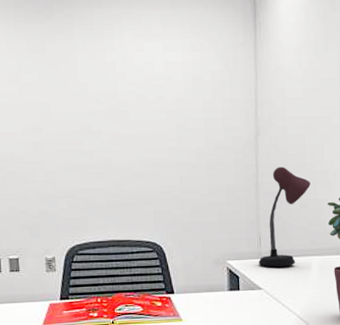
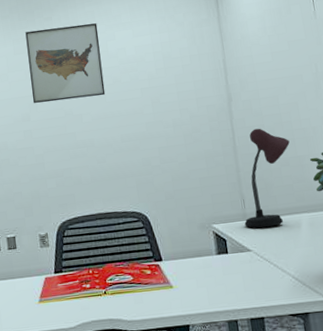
wall art: none [41,27,128,113] -> present [25,23,106,103]

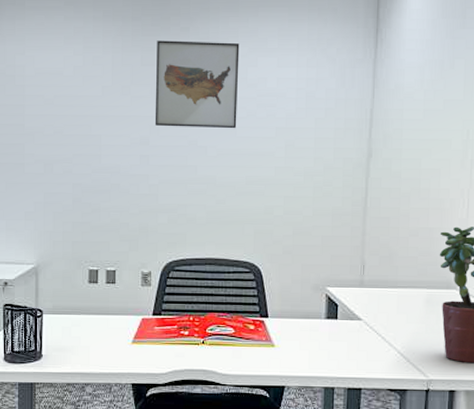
desk lamp: present [244,128,290,229] -> none [360,191,423,298]

